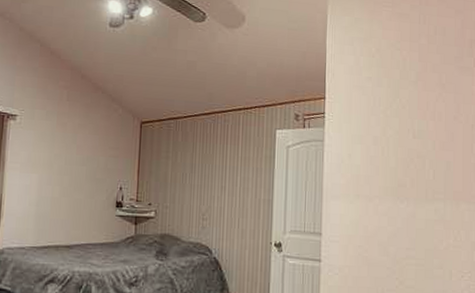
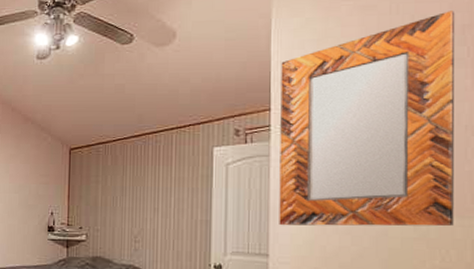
home mirror: none [330,26,466,210] -> present [279,11,456,227]

